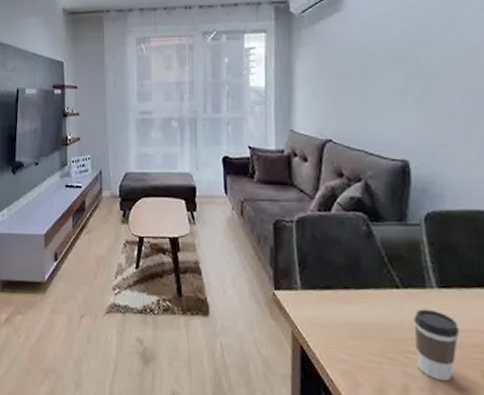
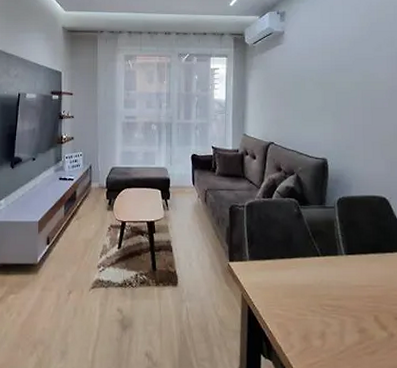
coffee cup: present [414,309,459,382] -> none [329,271,360,326]

